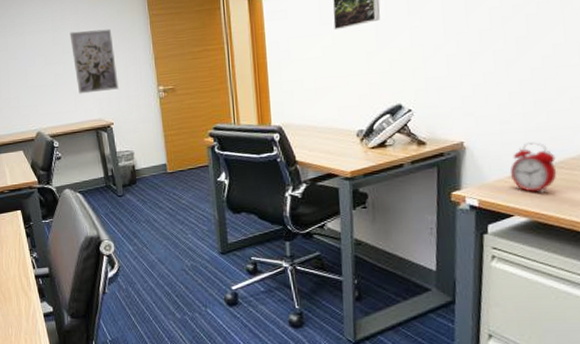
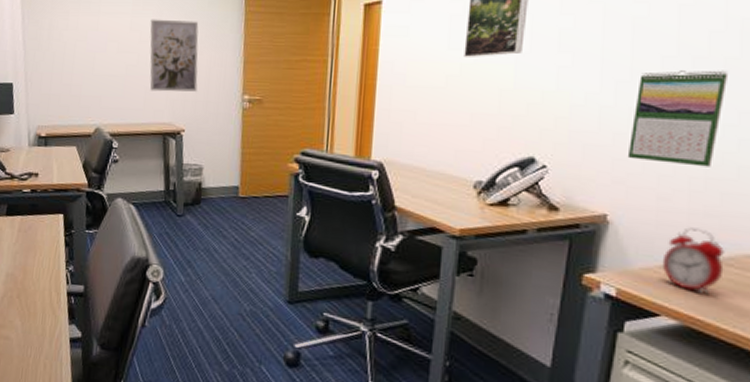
calendar: none [472,12,541,95] -> present [627,70,727,167]

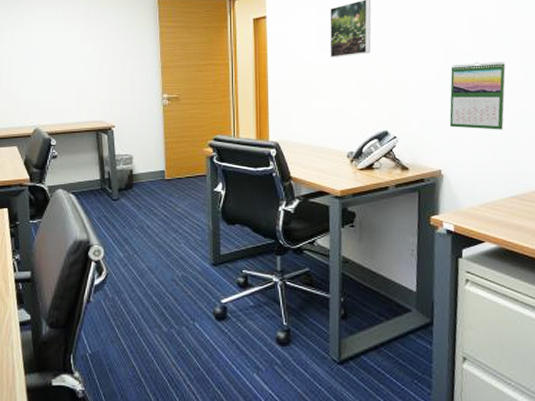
wall art: present [150,19,199,92] -> none [79,33,124,95]
alarm clock: present [662,227,724,293] -> none [481,175,521,222]

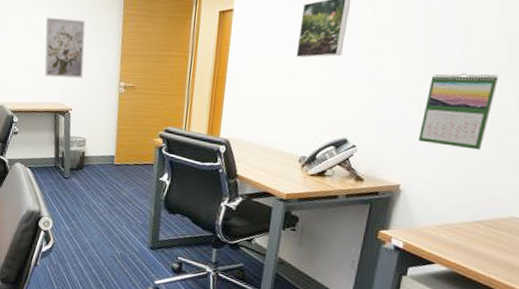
wall art: none [79,33,124,95] -> present [44,17,86,78]

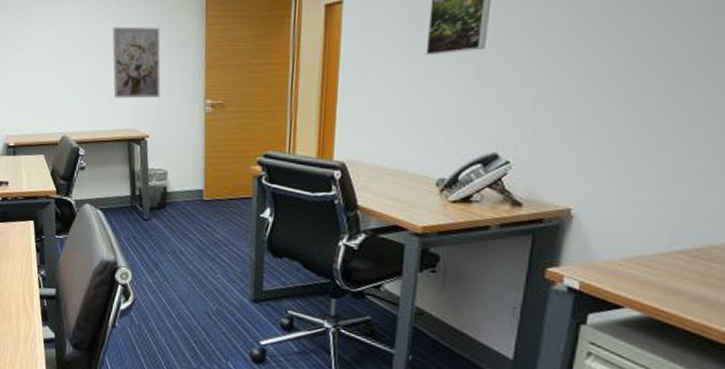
calendar: present [418,73,498,150] -> none [592,60,697,159]

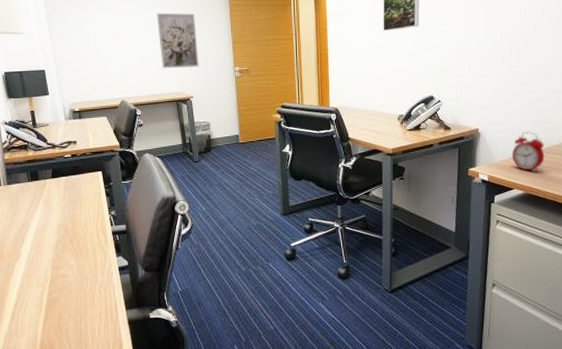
alarm clock: none [626,220,691,285] -> present [511,132,545,172]

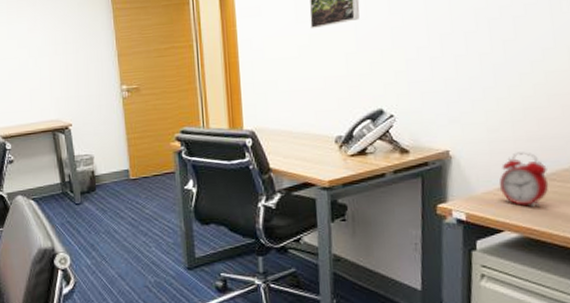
wall art: present [156,12,199,69] -> none [26,22,78,92]

